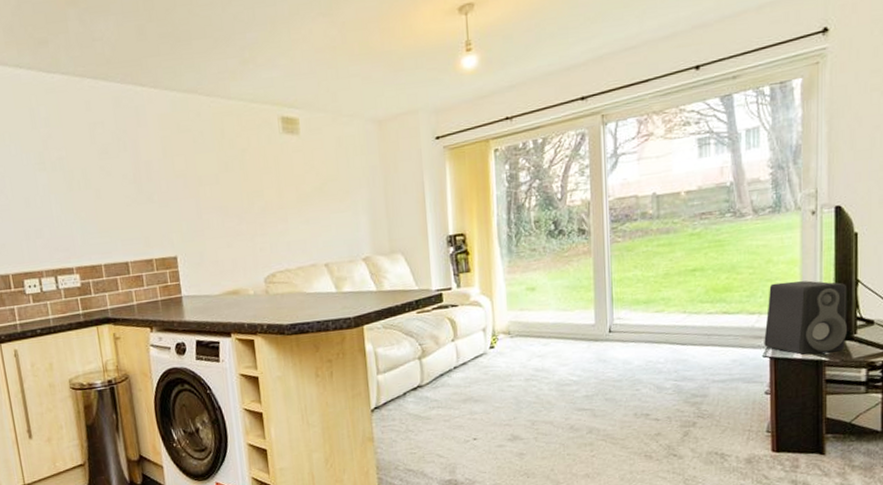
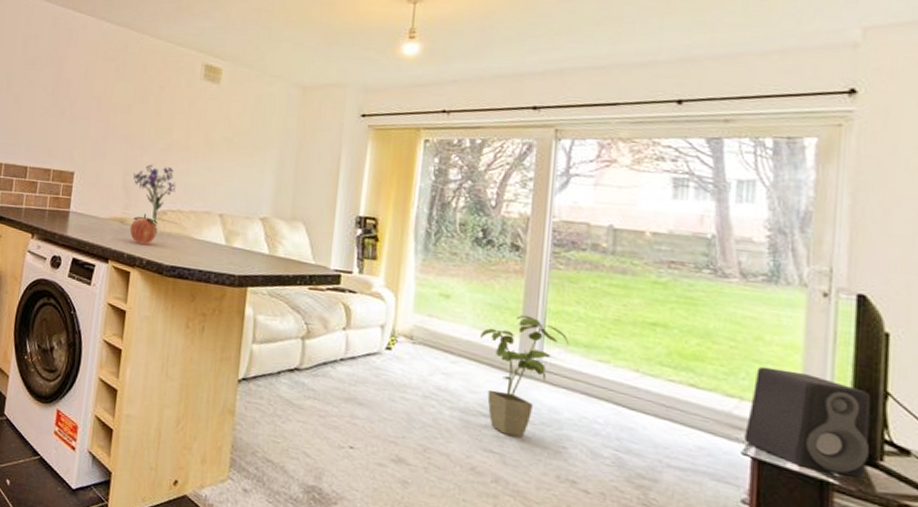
flowers: none [235,230,280,297] -> present [133,164,176,234]
fruit: none [244,281,271,311] -> present [129,214,159,245]
house plant: none [564,288,633,393] -> present [481,315,570,437]

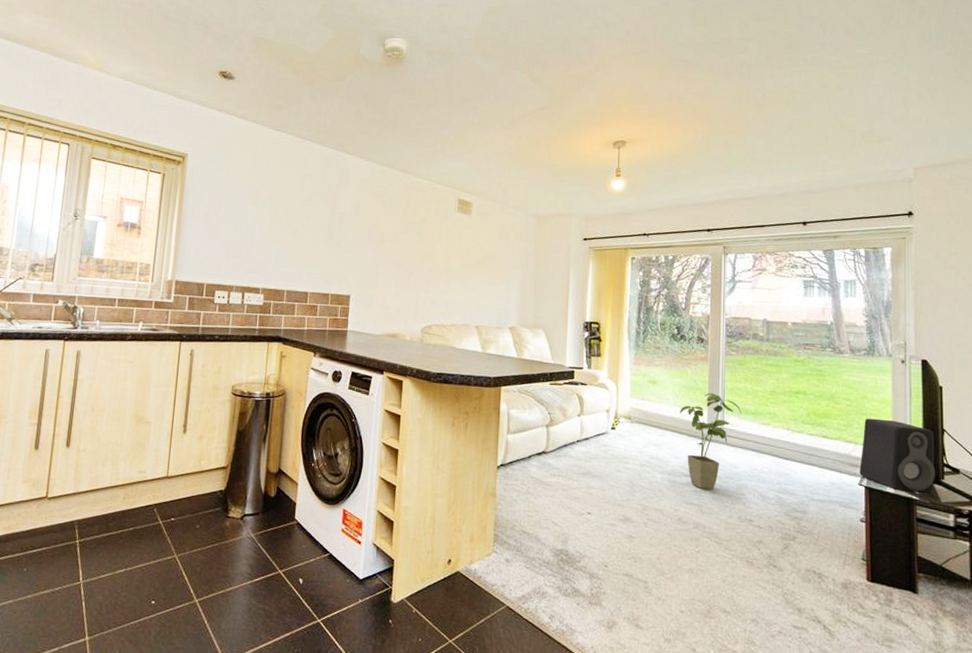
fruit: present [129,214,159,245] -> none [400,329,425,356]
flowers: present [133,164,176,234] -> none [401,286,439,346]

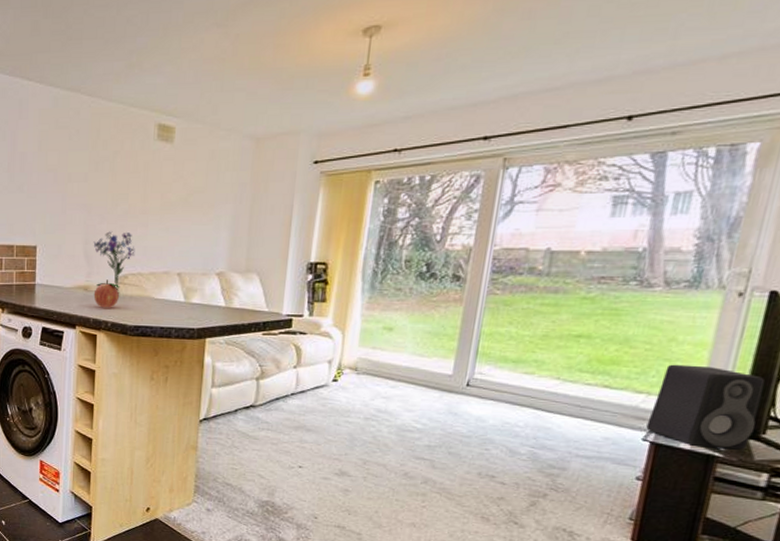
fruit: none [400,329,425,356] -> present [93,279,120,308]
flowers: none [401,286,439,346] -> present [93,231,135,297]
house plant: present [680,393,742,490] -> none [419,339,500,444]

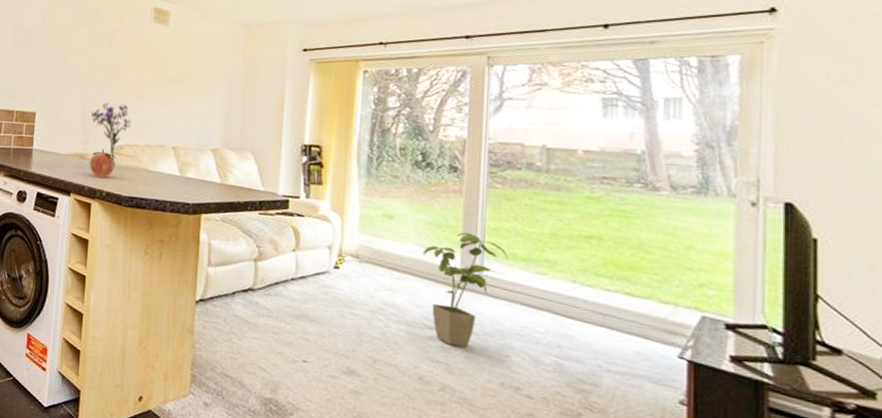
house plant: none [419,339,500,444] -> present [423,232,509,347]
speaker: present [646,364,765,450] -> none [680,274,803,378]

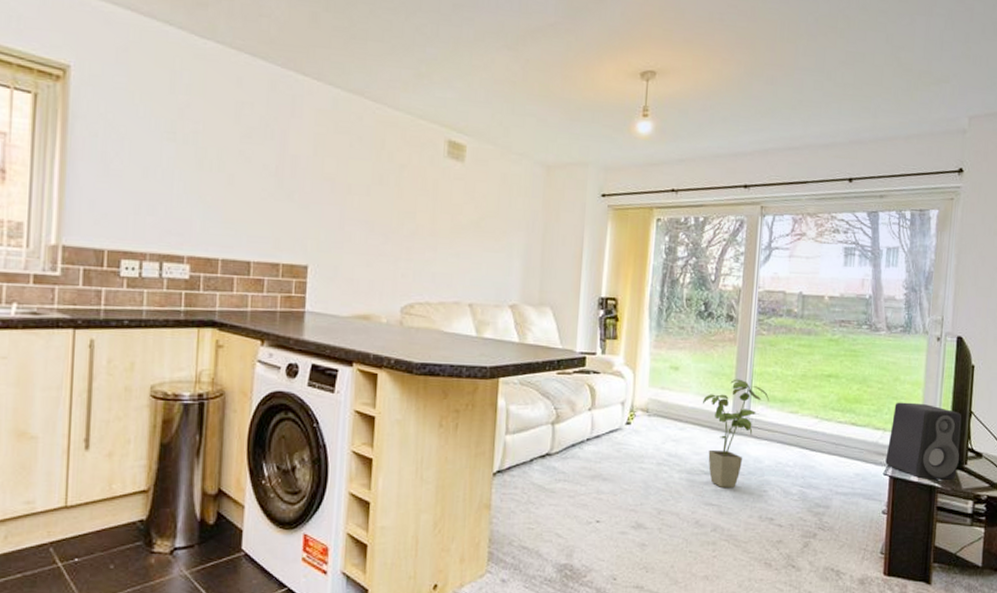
fruit: present [89,149,116,178] -> none [374,309,406,342]
flowers: present [90,103,131,167] -> none [375,253,423,330]
speaker: none [680,274,803,378] -> present [885,402,962,480]

